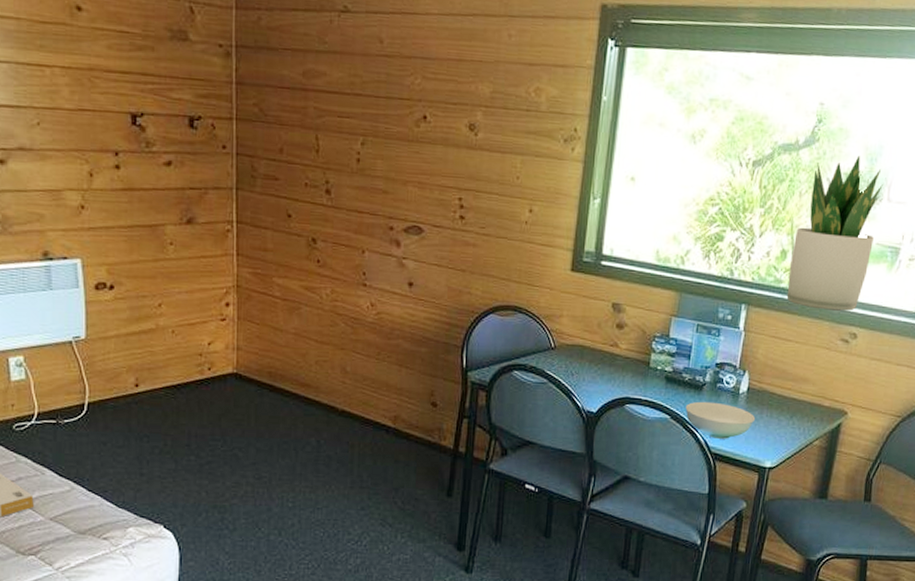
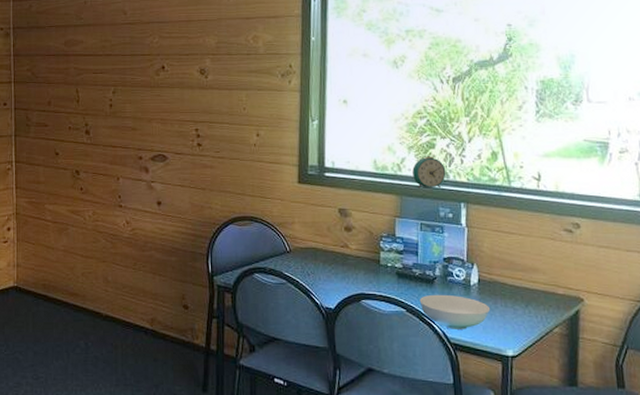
alarm clock: none [696,249,732,287] -> present [412,156,446,188]
planter: present [786,155,883,311] -> none [502,65,581,203]

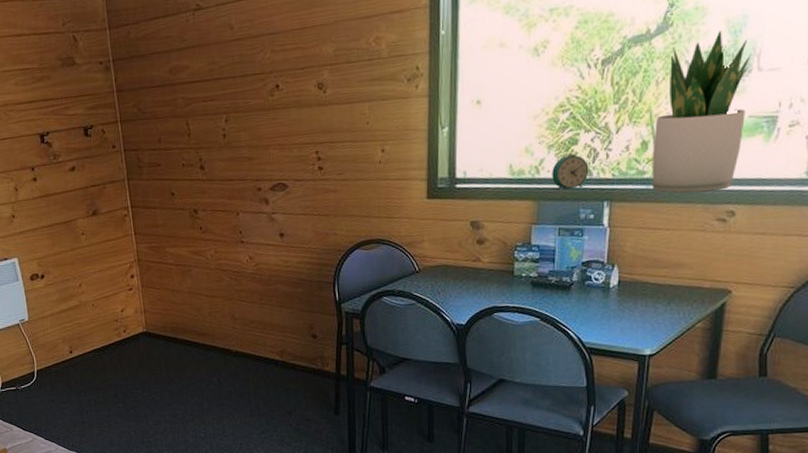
bowl: present [419,294,491,329] -> none [554,299,630,334]
planter: none [502,65,581,203] -> present [652,30,751,194]

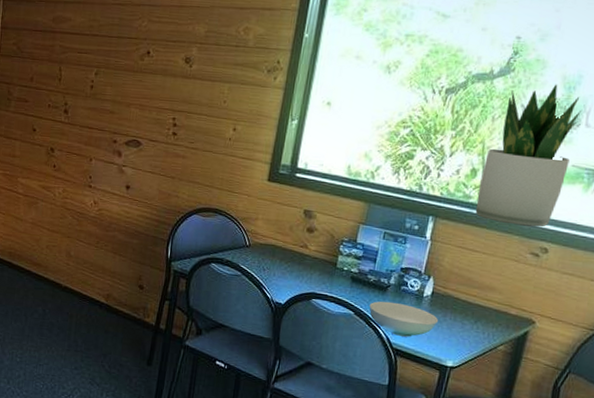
alarm clock: present [552,153,589,191] -> none [385,166,421,200]
bowl: none [554,299,630,334] -> present [369,301,439,337]

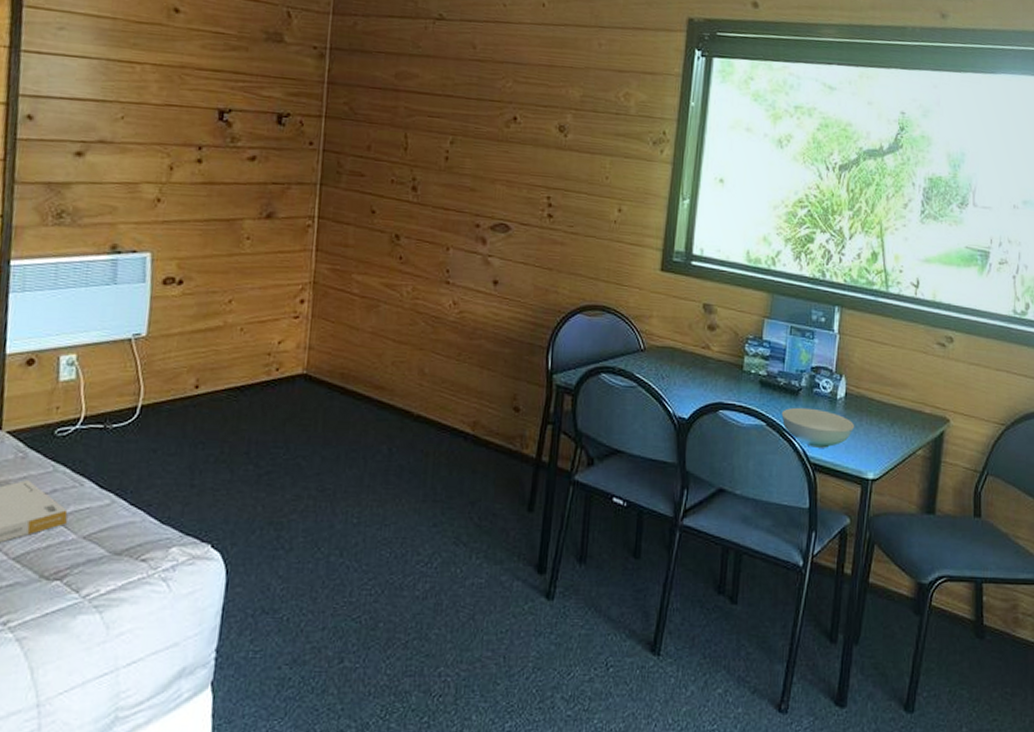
planter: present [475,84,581,228] -> none [880,162,967,315]

